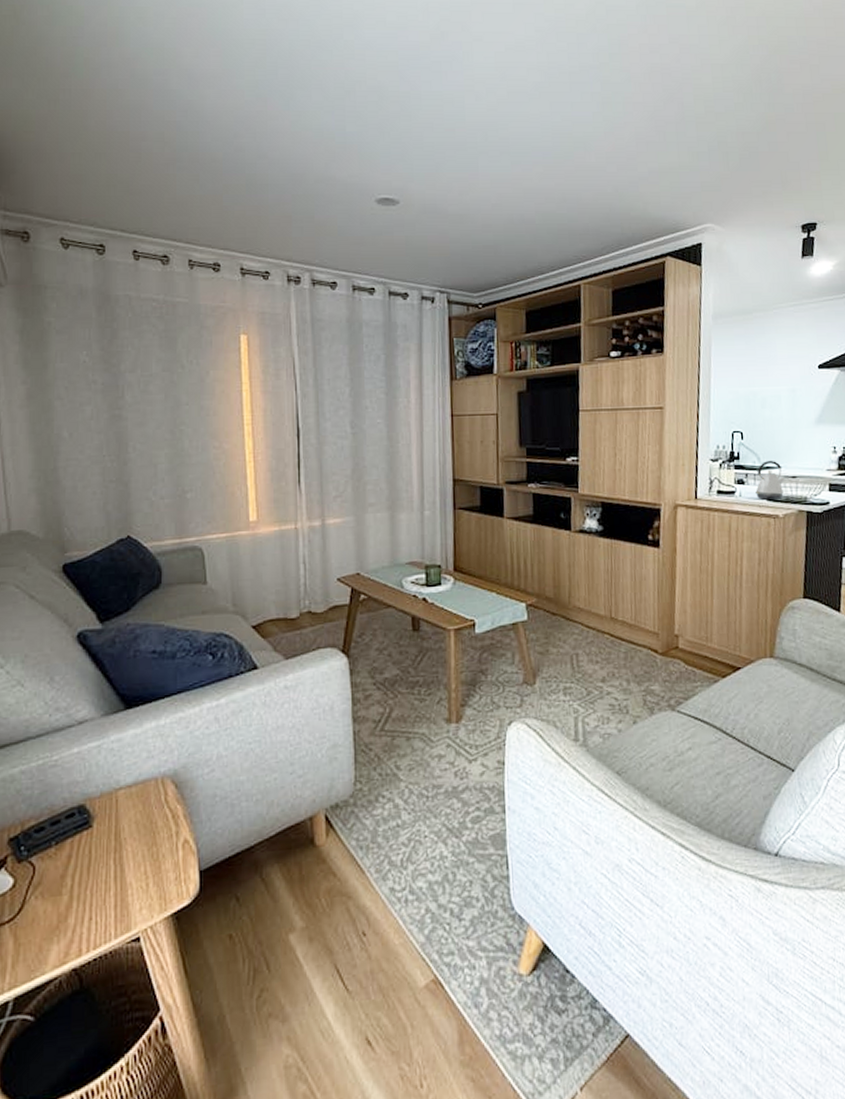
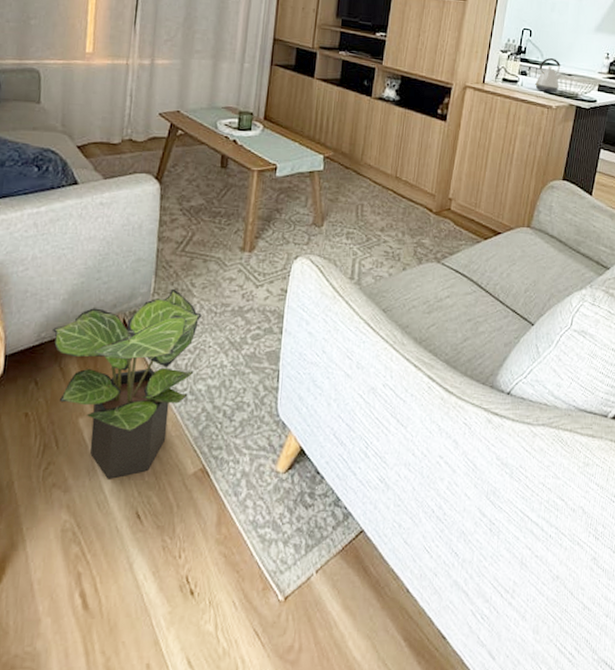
potted plant: none [249,774,412,1002] -> present [53,288,202,479]

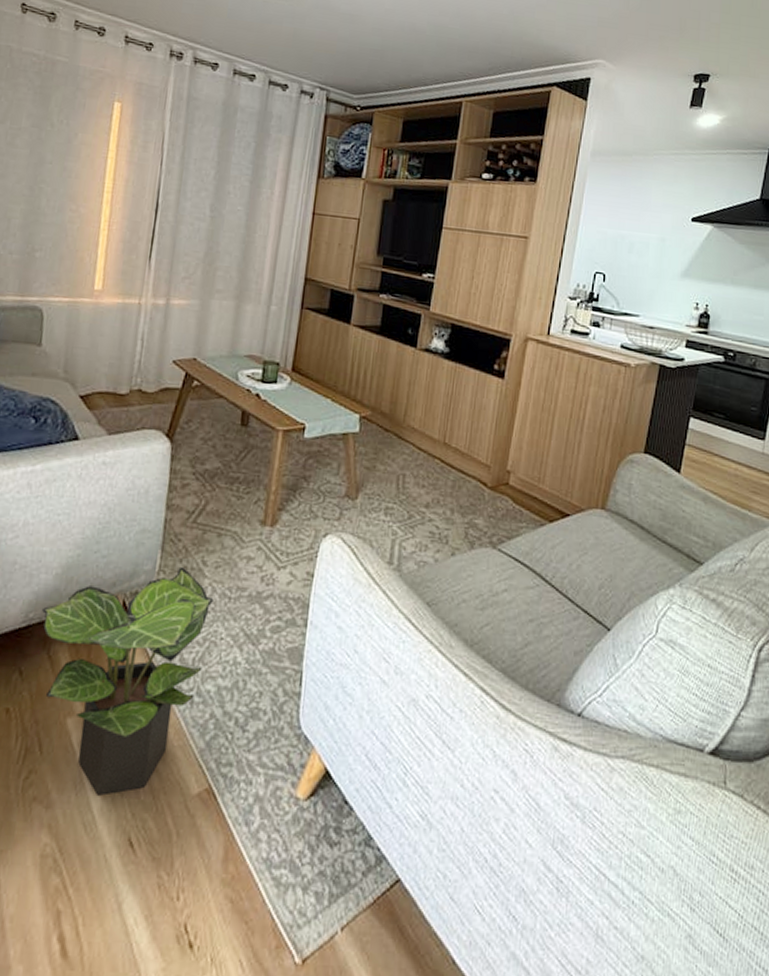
kettle: present [535,57,562,94] -> none [610,306,642,349]

